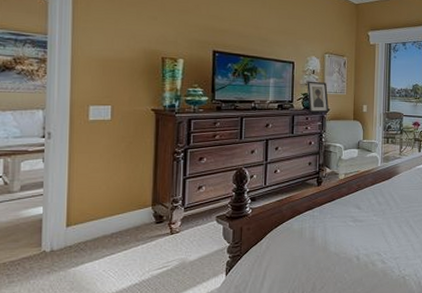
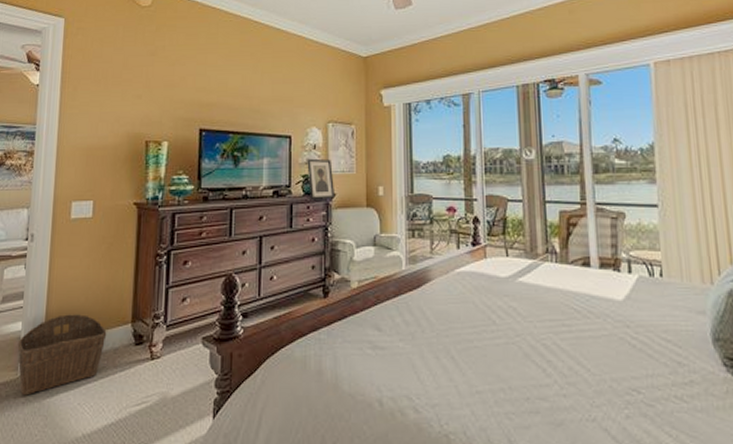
wicker basket: none [39,200,129,267] -> present [17,314,107,396]

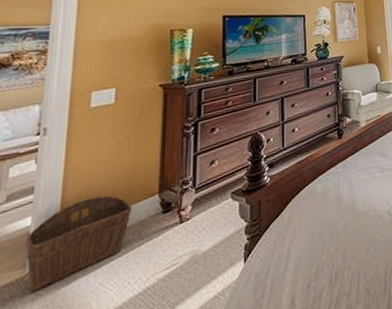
picture frame: present [307,158,336,199] -> none [319,30,344,62]

